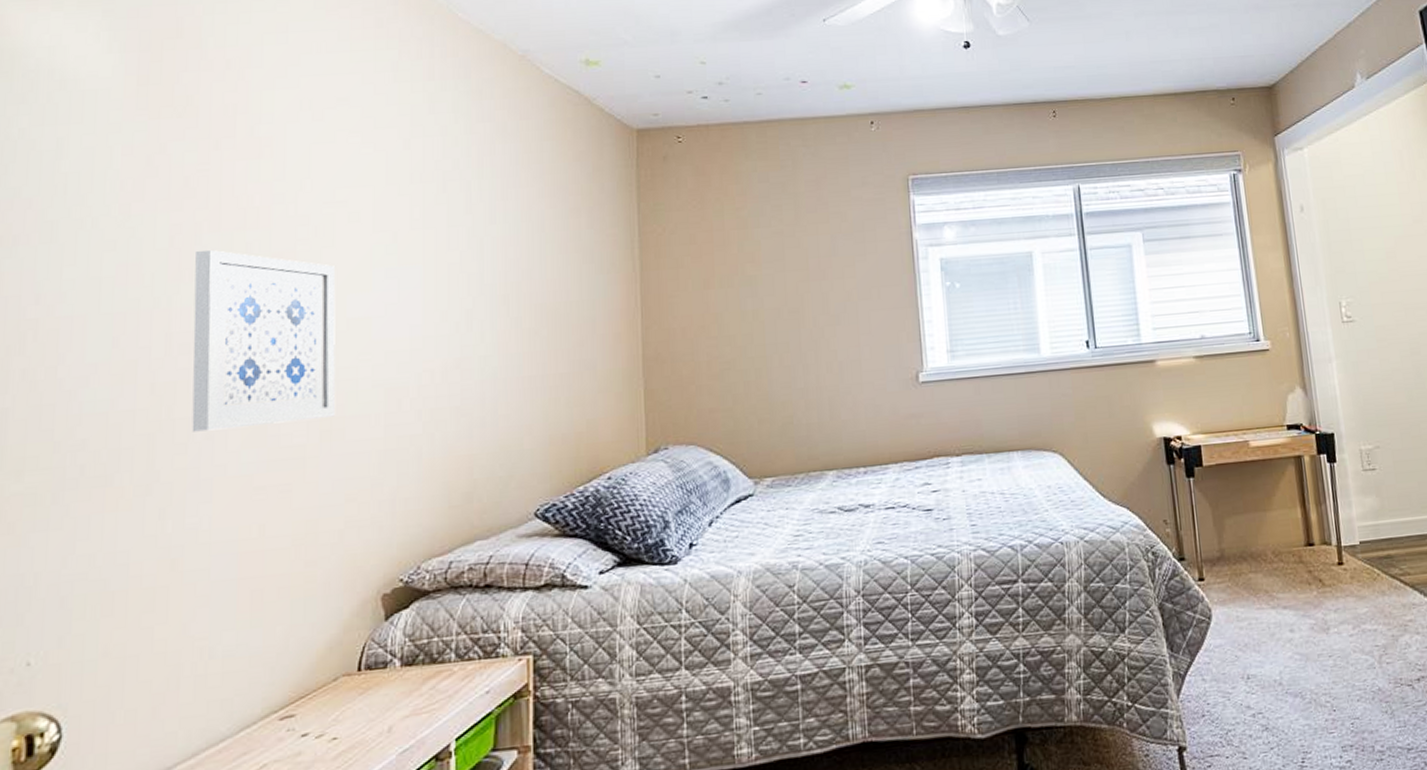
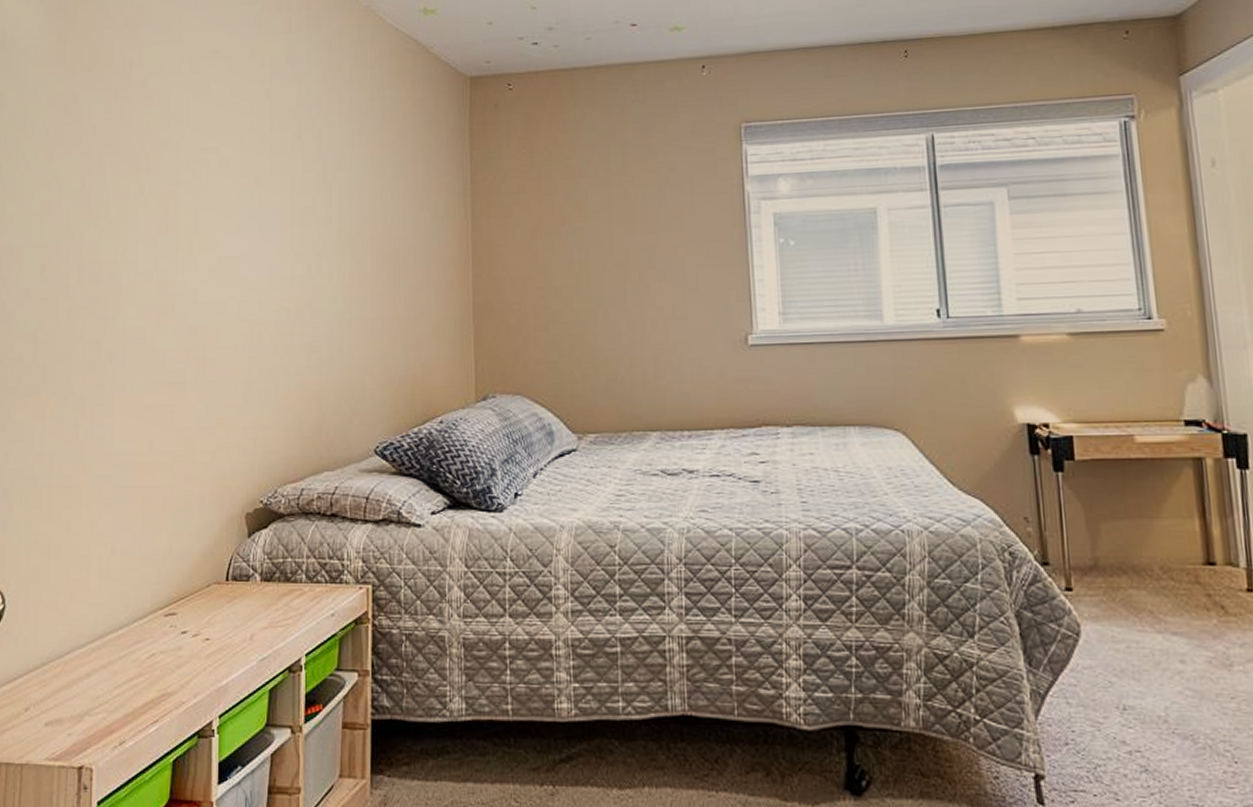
wall art: present [192,249,336,432] -> none [98,190,209,353]

